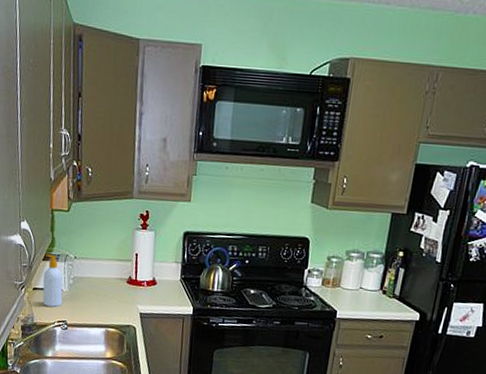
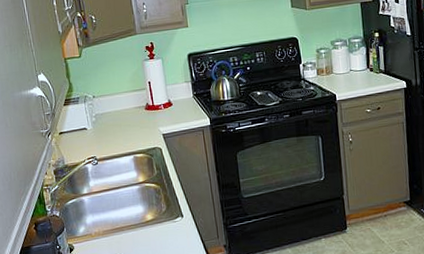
soap bottle: present [43,254,63,307] -> none [65,99,89,147]

